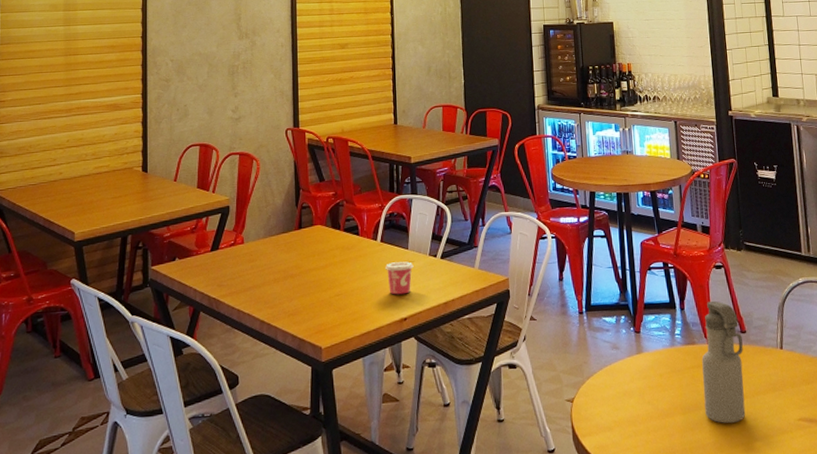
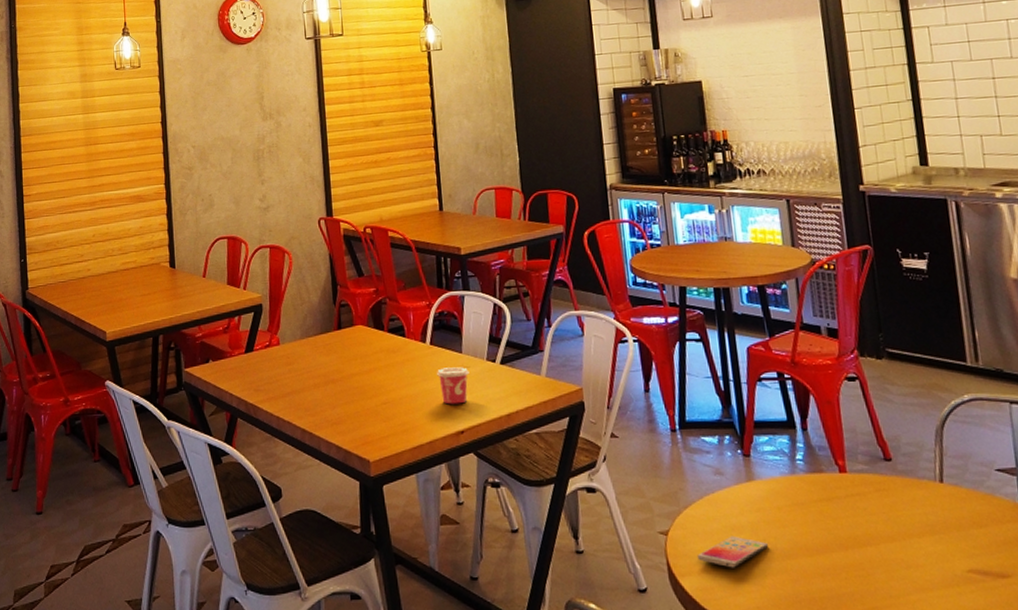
smartphone: none [596,400,652,428] -> present [697,535,769,568]
water bottle: present [702,300,746,423] -> none [832,420,894,570]

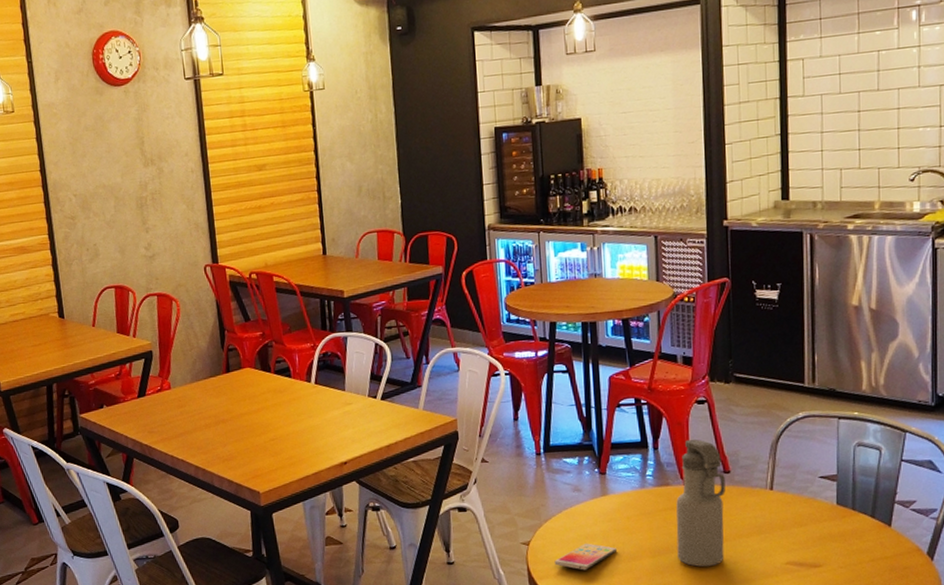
cup: present [436,367,469,405] -> none [320,404,352,439]
water bottle: none [832,420,894,570] -> present [676,439,726,567]

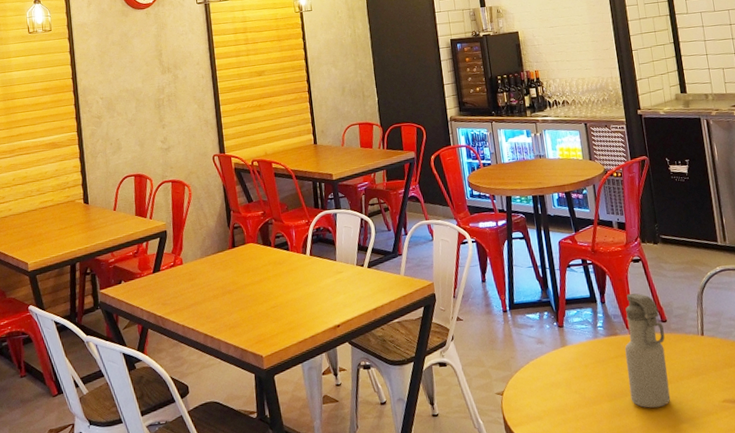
smartphone: present [554,543,618,570] -> none [526,390,580,417]

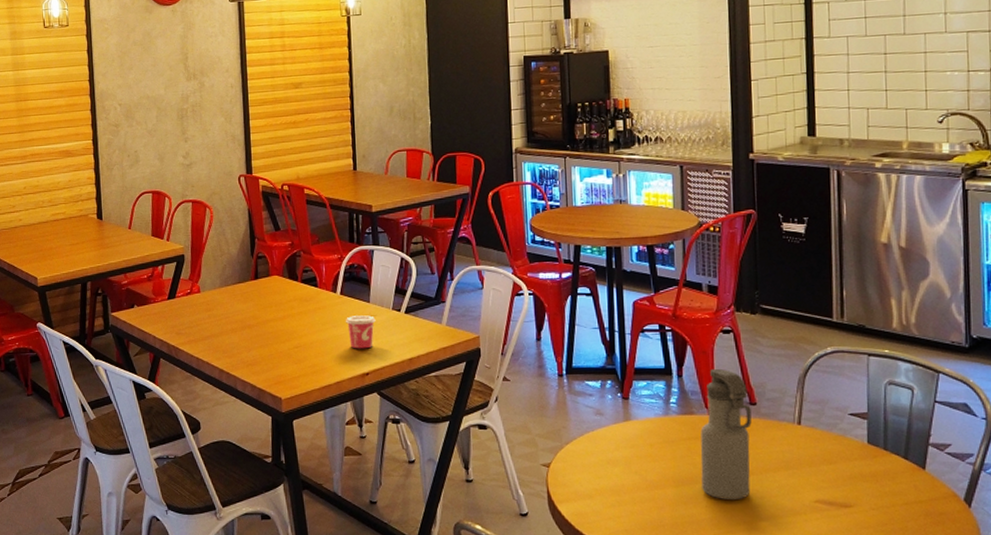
cup: none [315,272,343,304] -> present [345,315,376,349]

